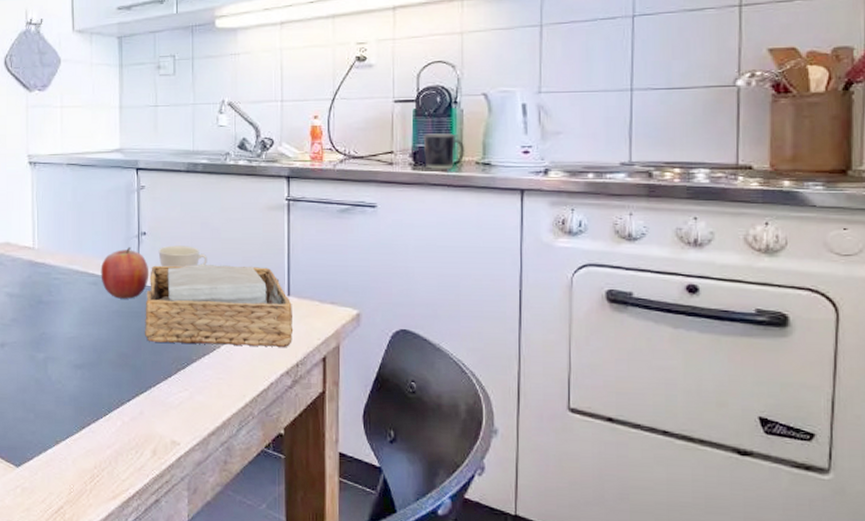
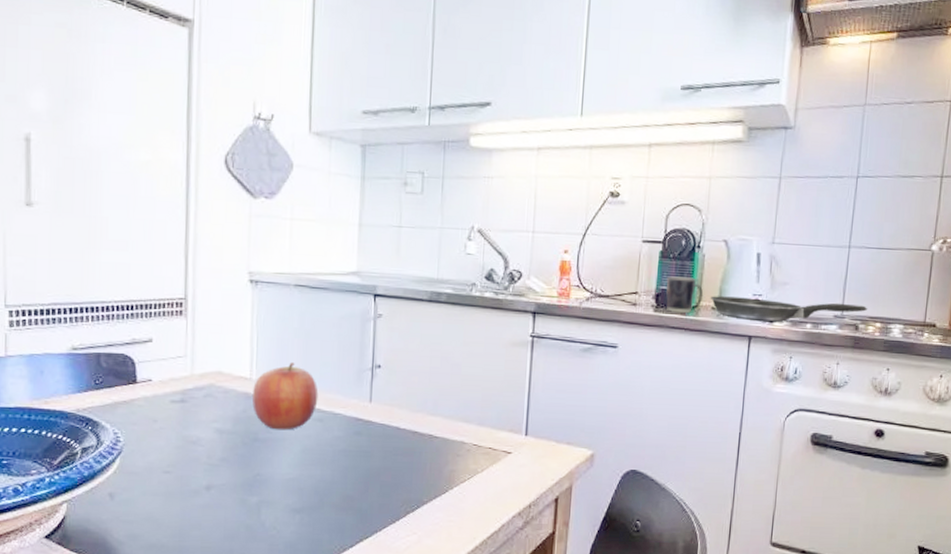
fruit: none [36,233,92,294] -> present [252,363,319,430]
fruit: present [100,247,150,299] -> none [327,381,382,437]
napkin holder: present [145,264,294,348] -> none [373,401,529,489]
teacup: present [158,245,207,267] -> none [393,380,445,404]
frying pan: none [473,149,662,174] -> present [710,296,868,323]

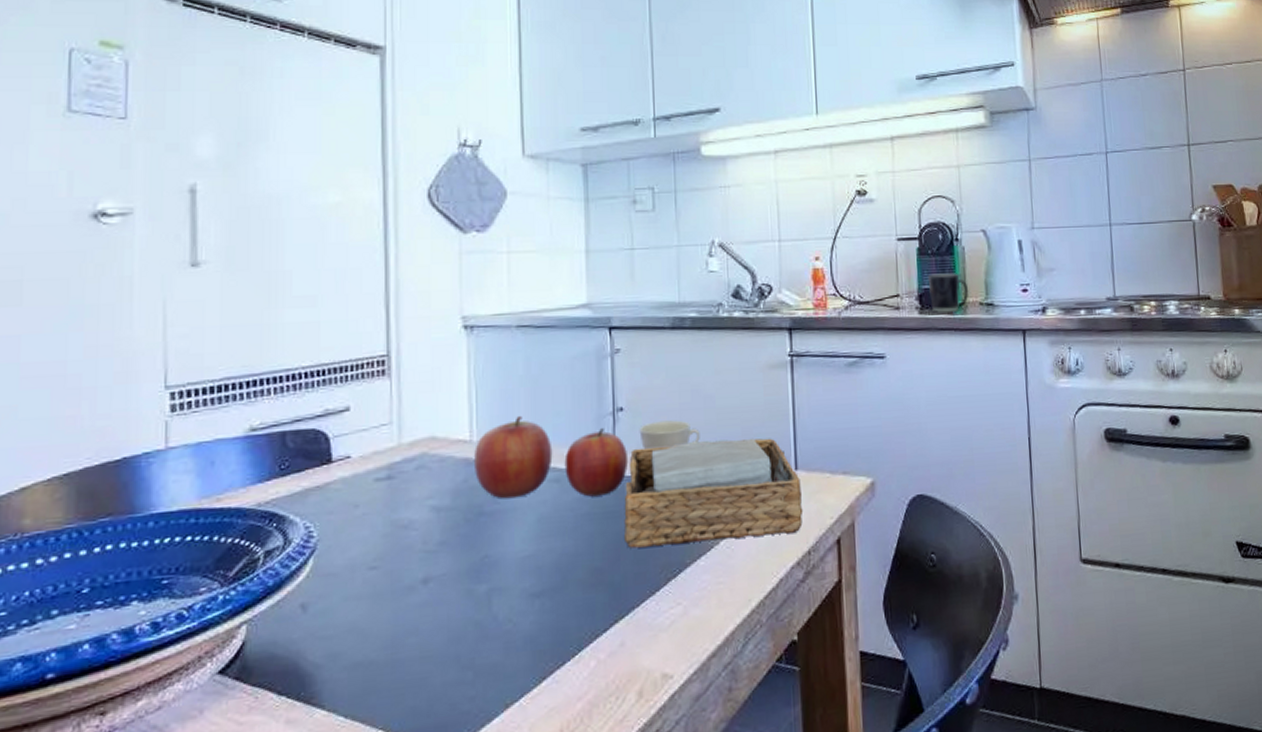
fruit: none [327,381,382,437] -> present [564,428,629,497]
napkin holder: none [373,401,529,489] -> present [624,438,803,548]
teacup: none [393,380,445,404] -> present [639,420,700,449]
frying pan: present [710,296,868,323] -> none [976,284,1140,313]

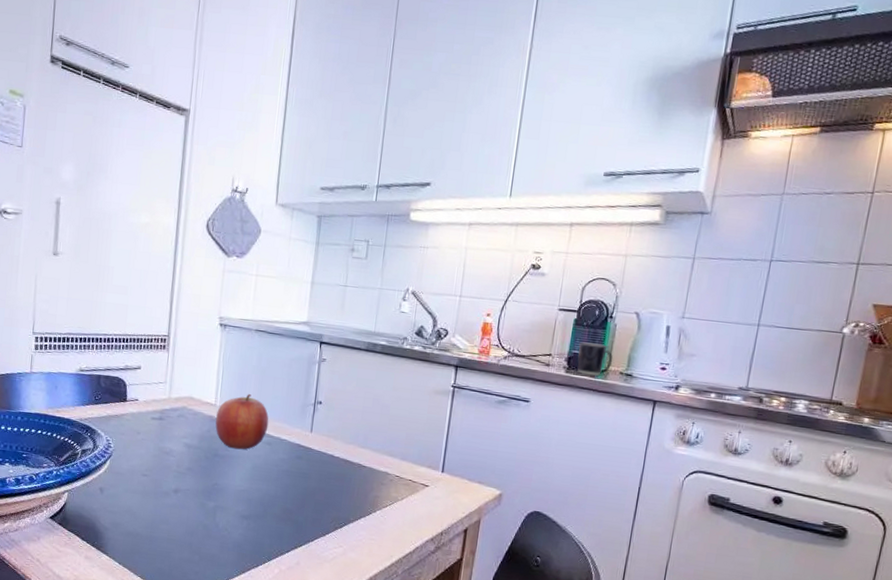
fruit: present [564,428,629,497] -> none [275,413,321,461]
napkin holder: present [624,438,803,548] -> none [309,432,445,518]
teacup: present [639,420,700,449] -> none [330,416,375,438]

